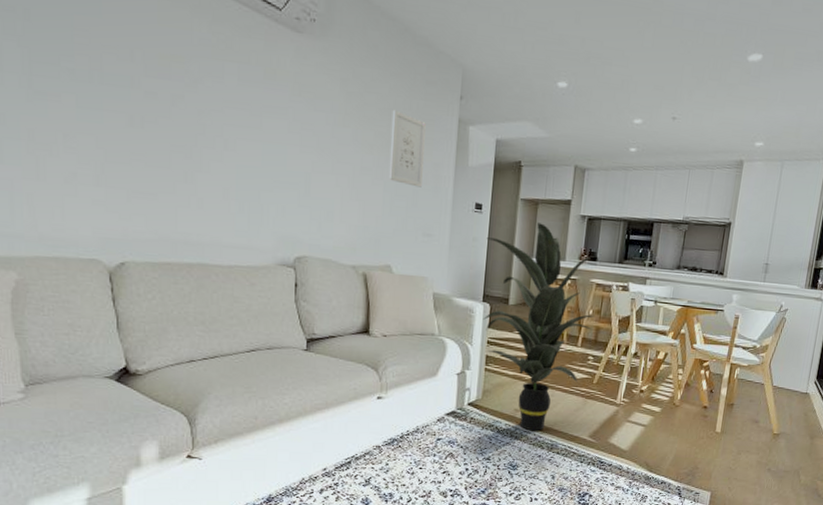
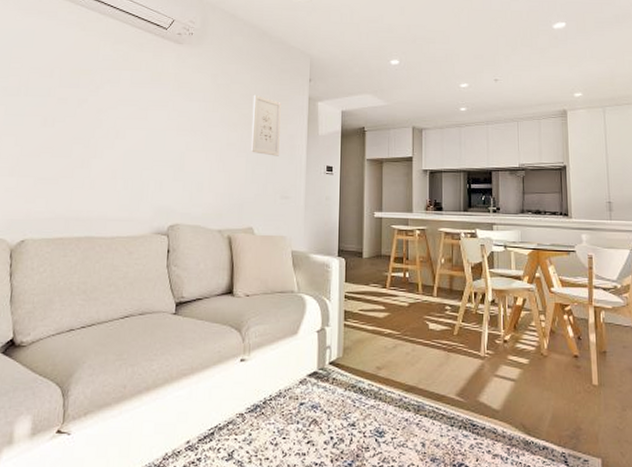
indoor plant: present [482,223,595,431] -> none [338,179,447,391]

